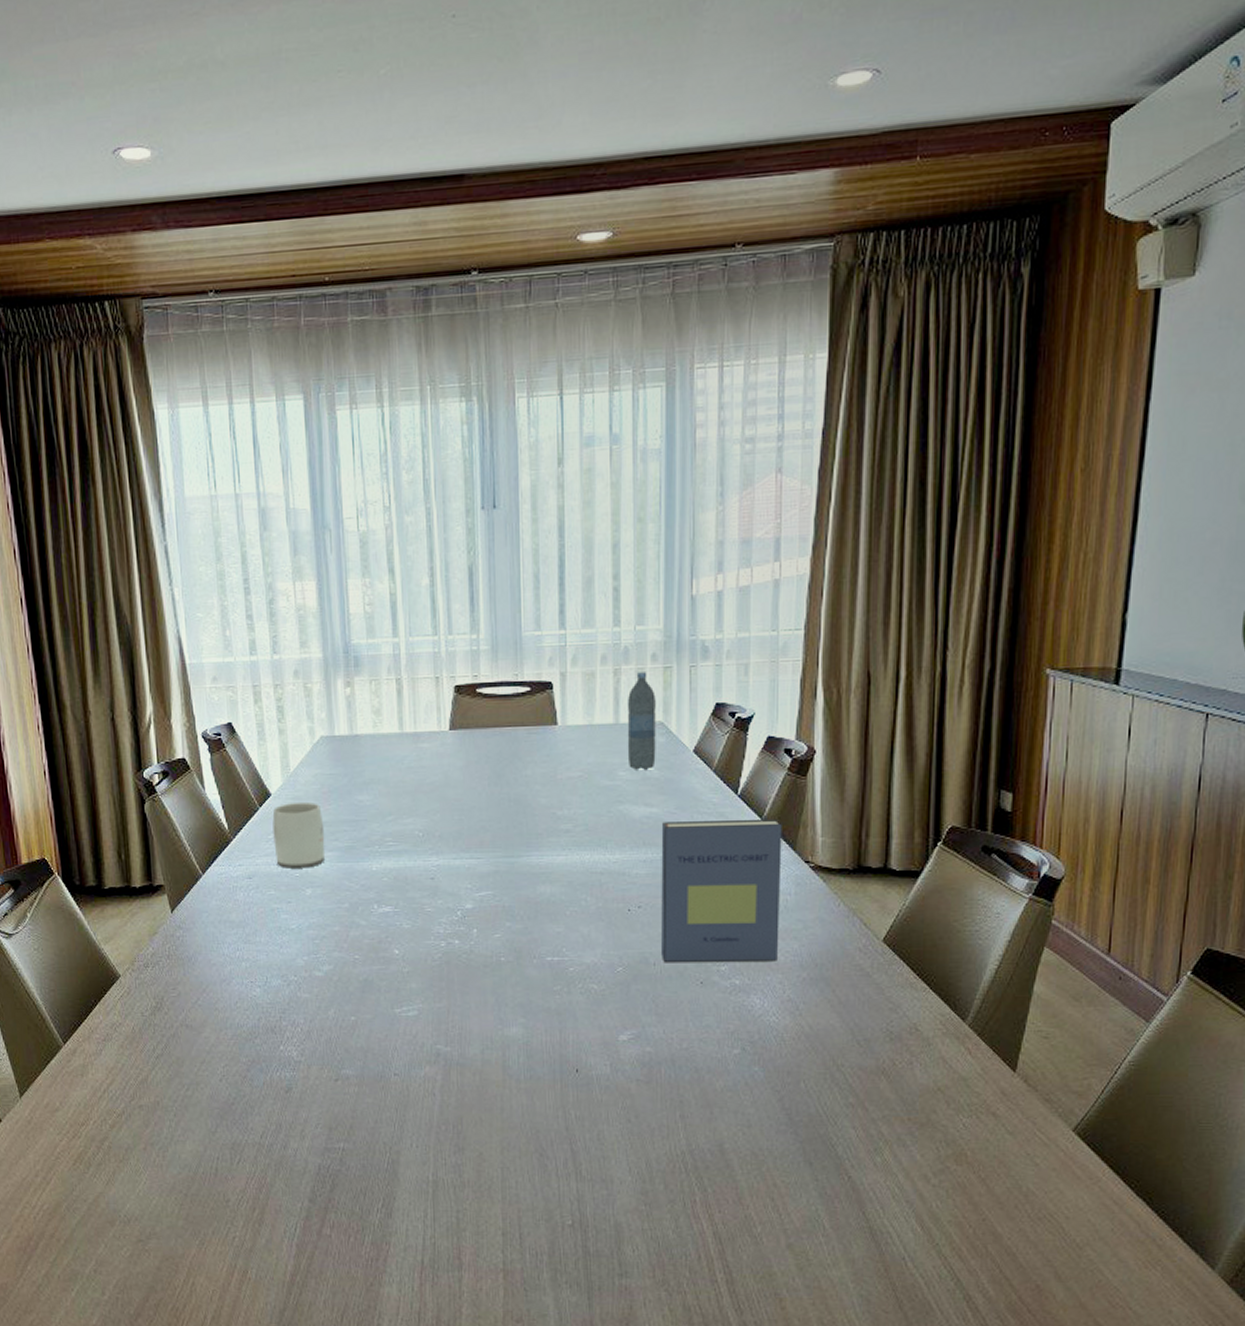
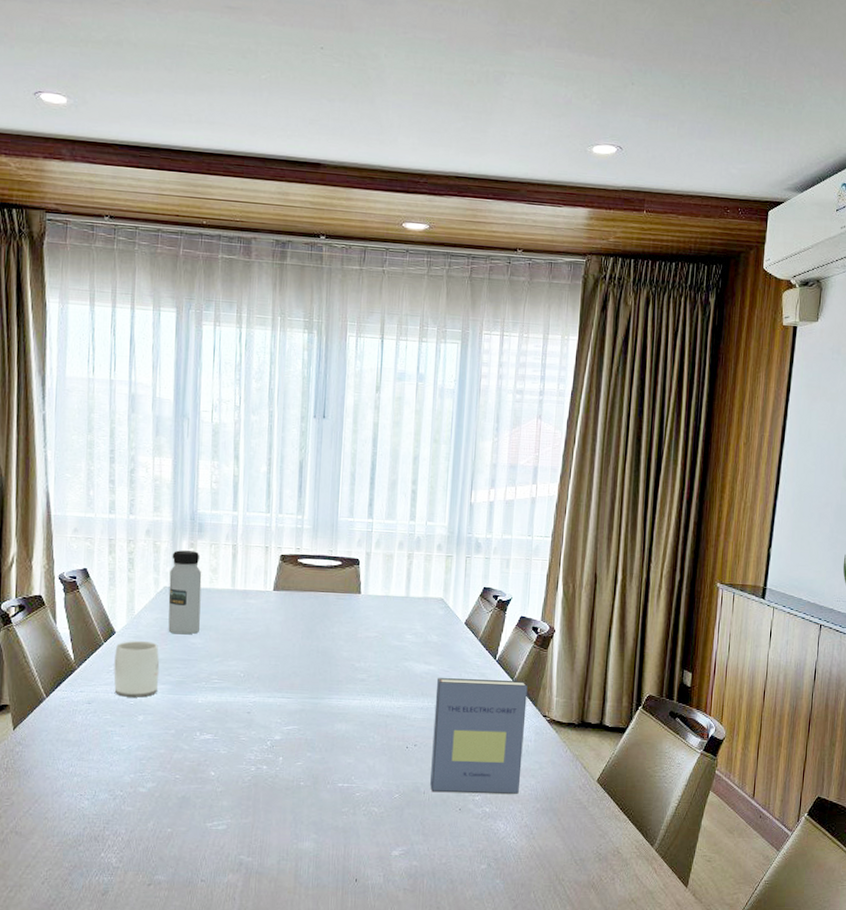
water bottle: none [325,691,367,792] -> present [168,550,202,635]
water bottle: present [627,672,656,770] -> none [414,558,439,635]

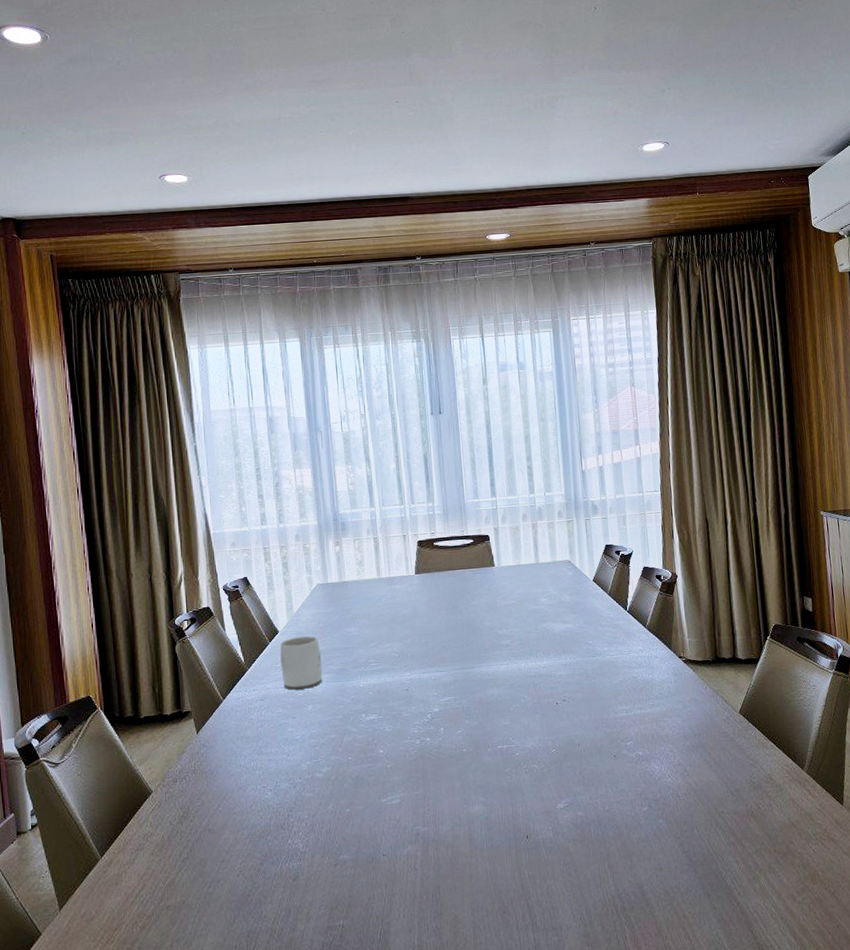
water bottle: present [168,550,202,635] -> none [320,548,354,626]
book: present [430,678,528,794] -> none [575,626,667,743]

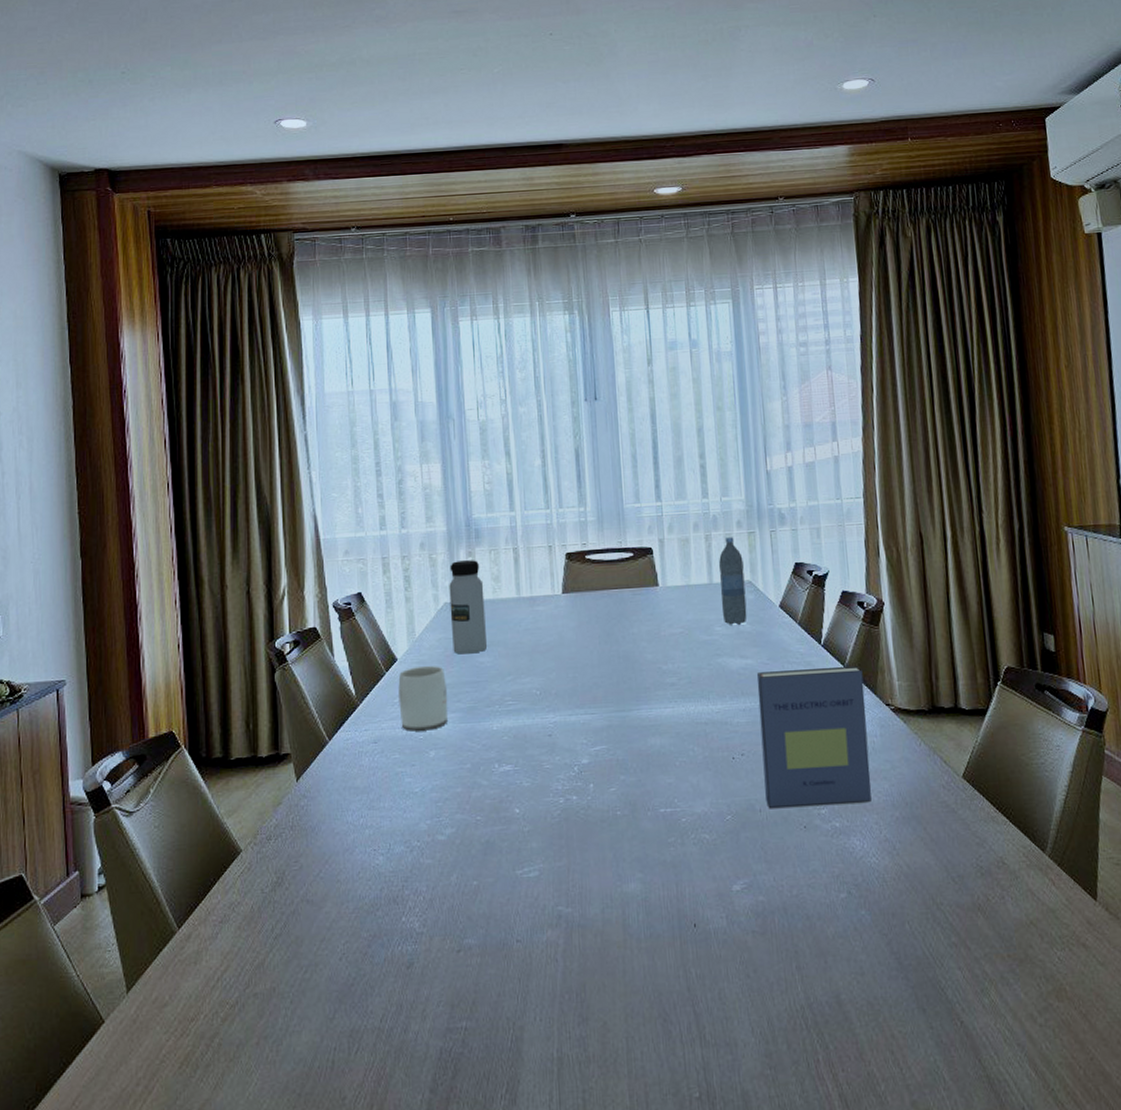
water bottle: none [320,548,354,626] -> present [449,560,488,654]
water bottle: none [543,525,567,597] -> present [718,537,747,625]
book: none [575,626,667,743] -> present [756,665,872,809]

